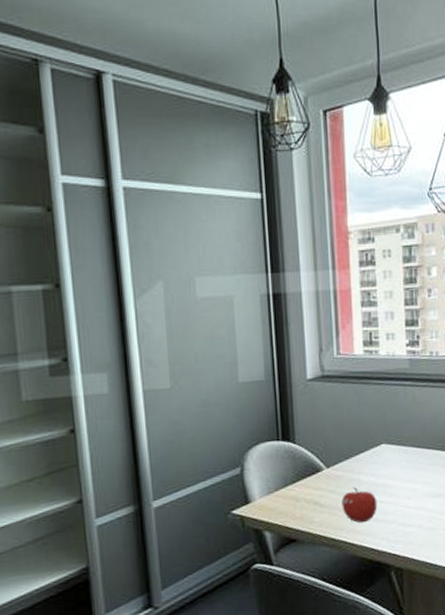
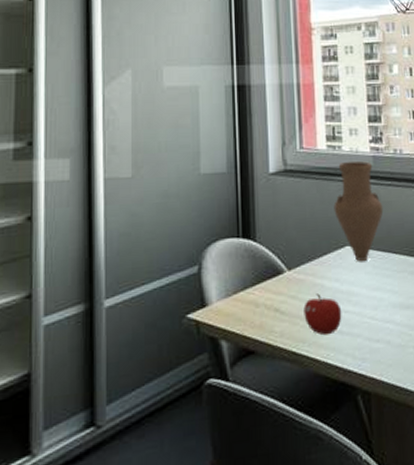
vase: none [370,364,419,458] -> present [333,161,384,262]

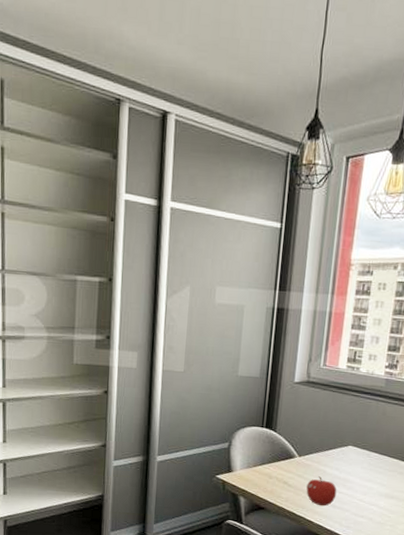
vase: present [333,161,384,262] -> none [344,381,387,460]

